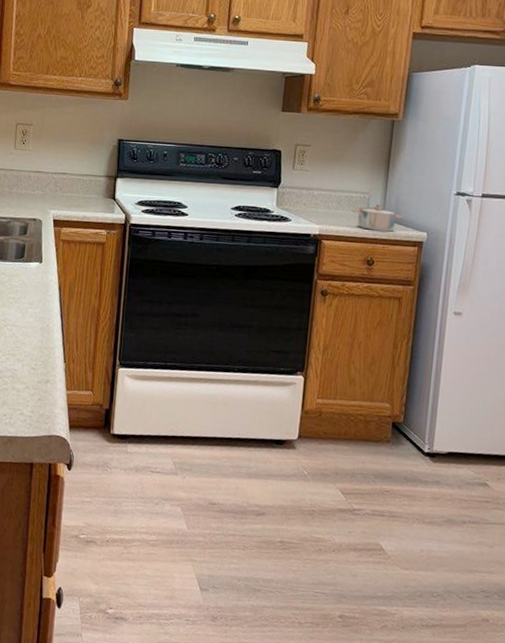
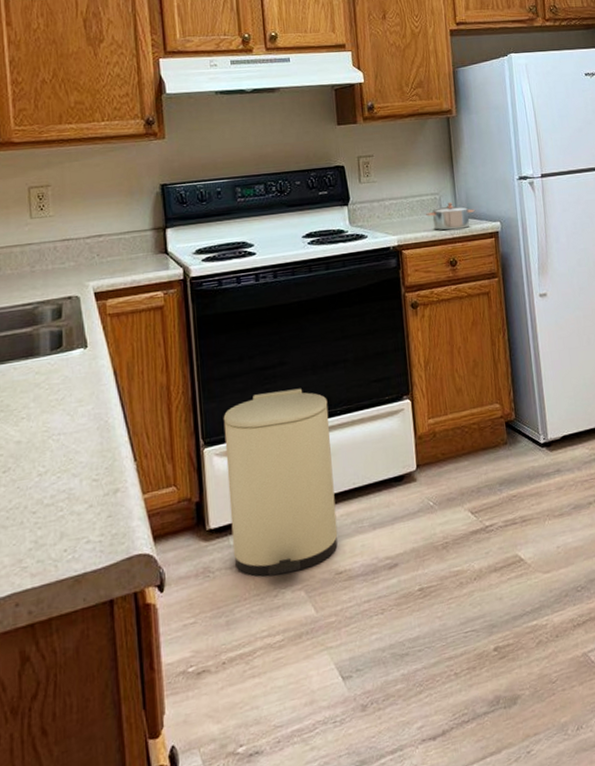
pedal bin: none [128,335,228,491] -> present [223,388,338,577]

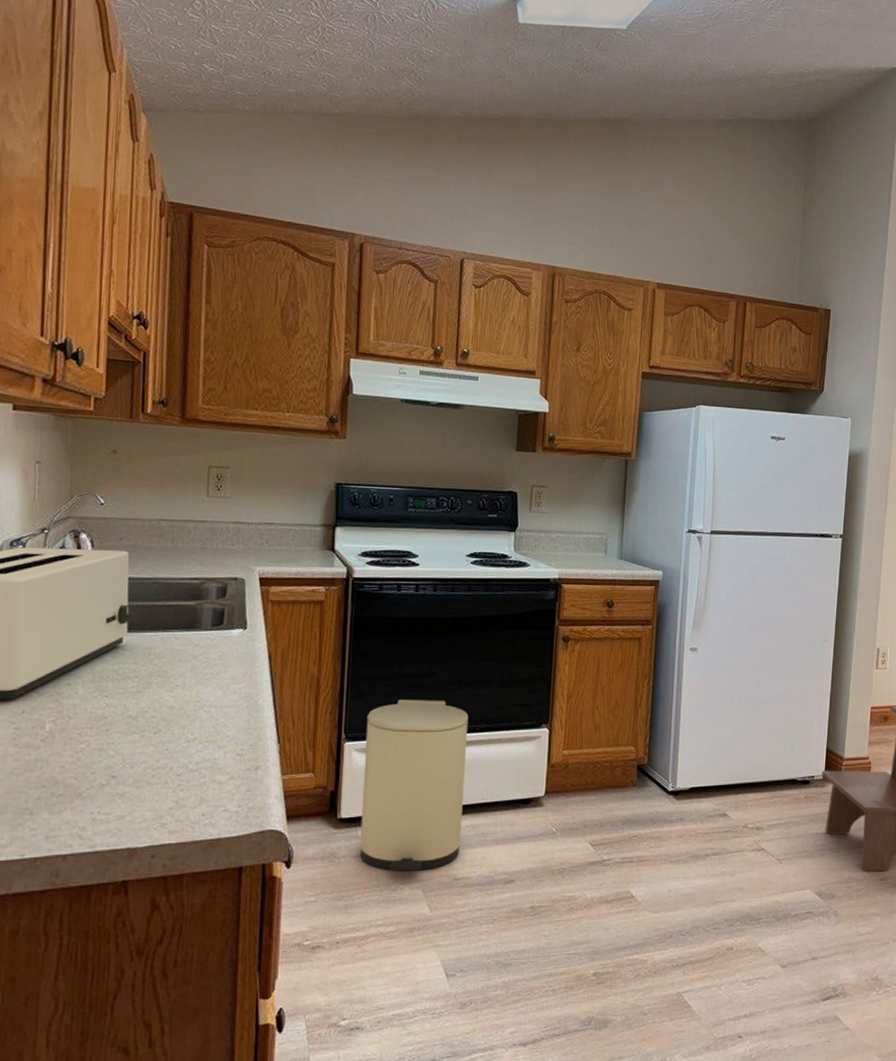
cooking pot: present [426,202,476,231] -> none [590,544,640,572]

